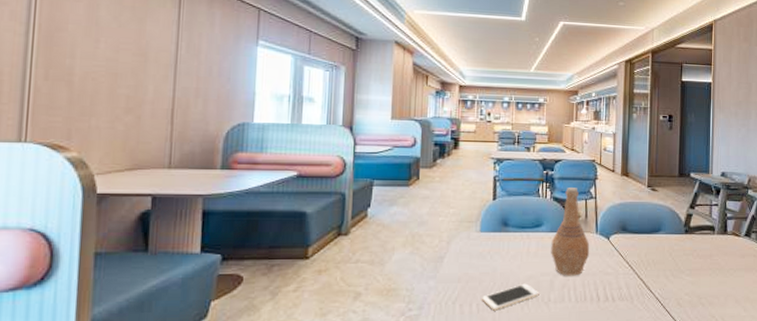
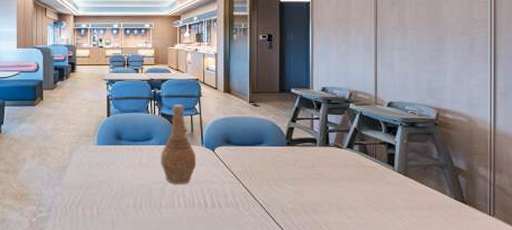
cell phone: present [482,283,540,311] -> none [101,190,152,214]

